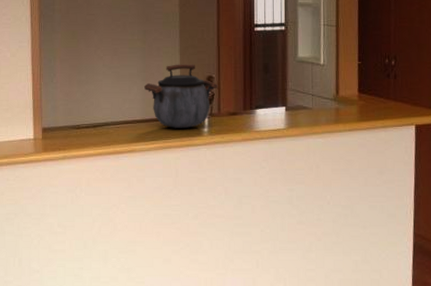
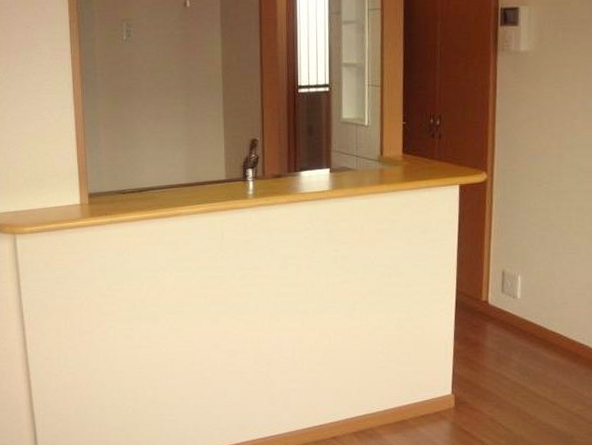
kettle: present [144,64,218,128] -> none [189,127,262,191]

